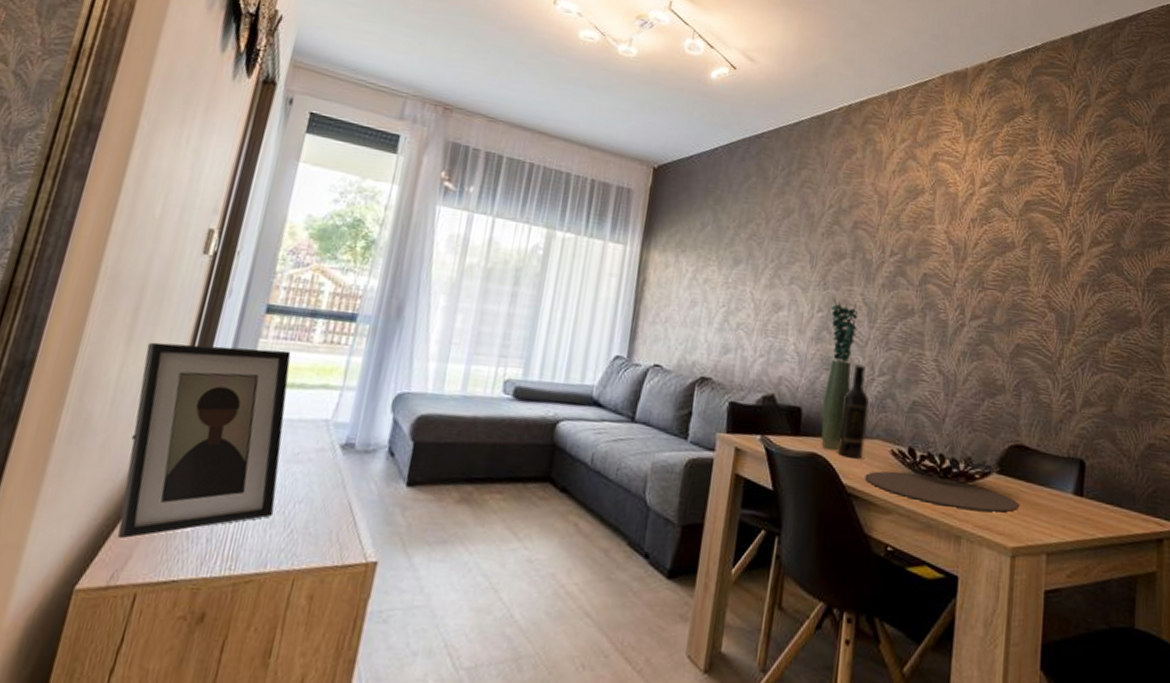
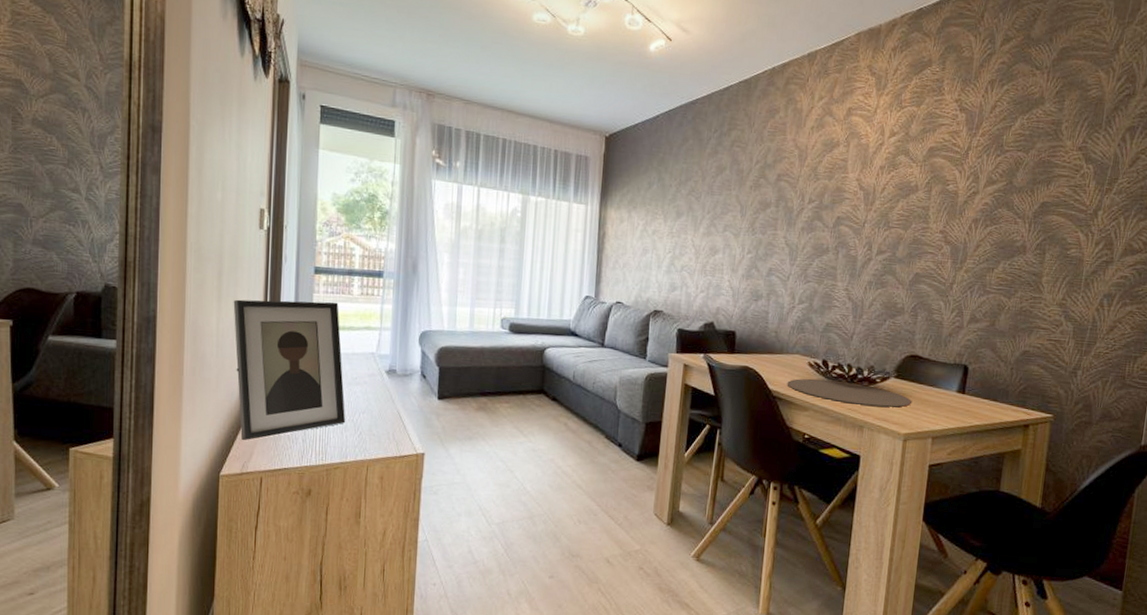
vase: present [821,299,859,451] -> none [751,242,782,365]
wine bottle: present [837,364,869,459] -> none [765,295,790,370]

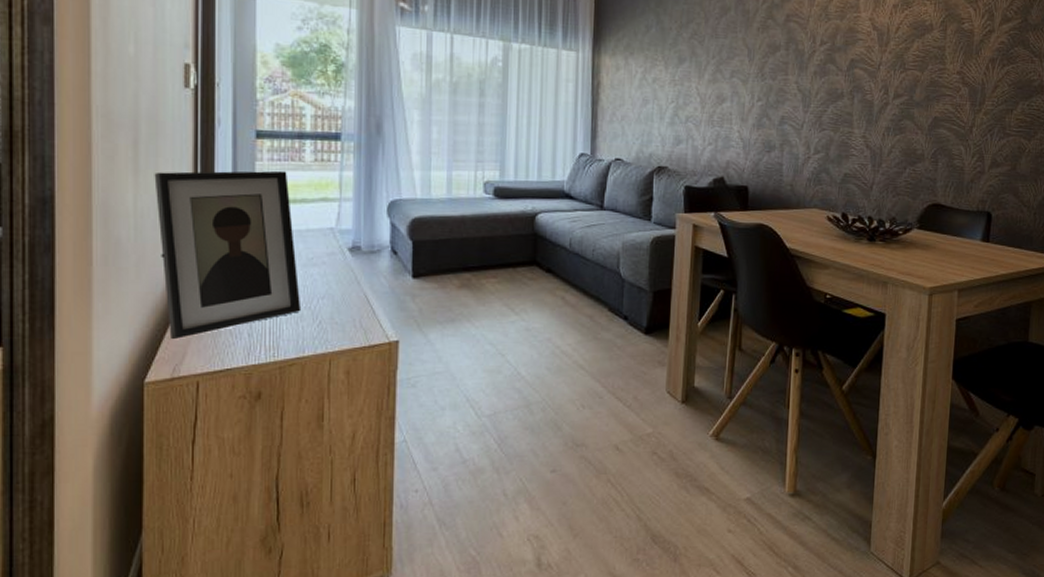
placemat: present [787,378,913,408] -> none [805,234,937,261]

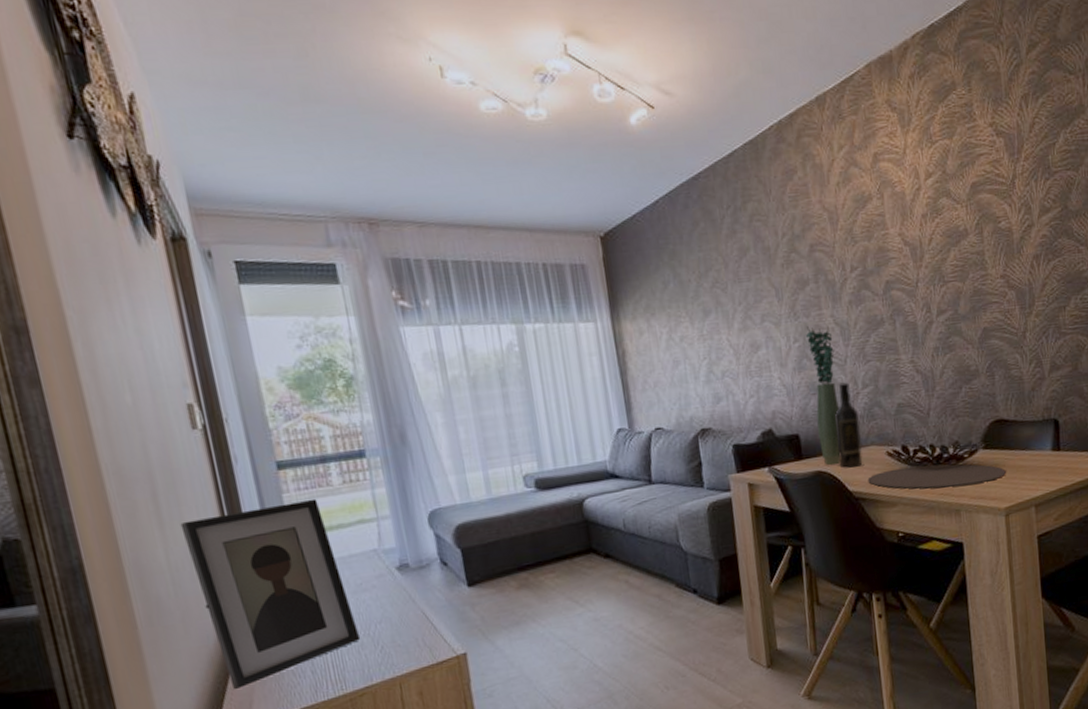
vase: none [766,88,794,221] -> present [805,326,840,466]
wine bottle: none [781,145,806,226] -> present [834,382,863,469]
placemat: none [805,234,937,261] -> present [867,463,1007,489]

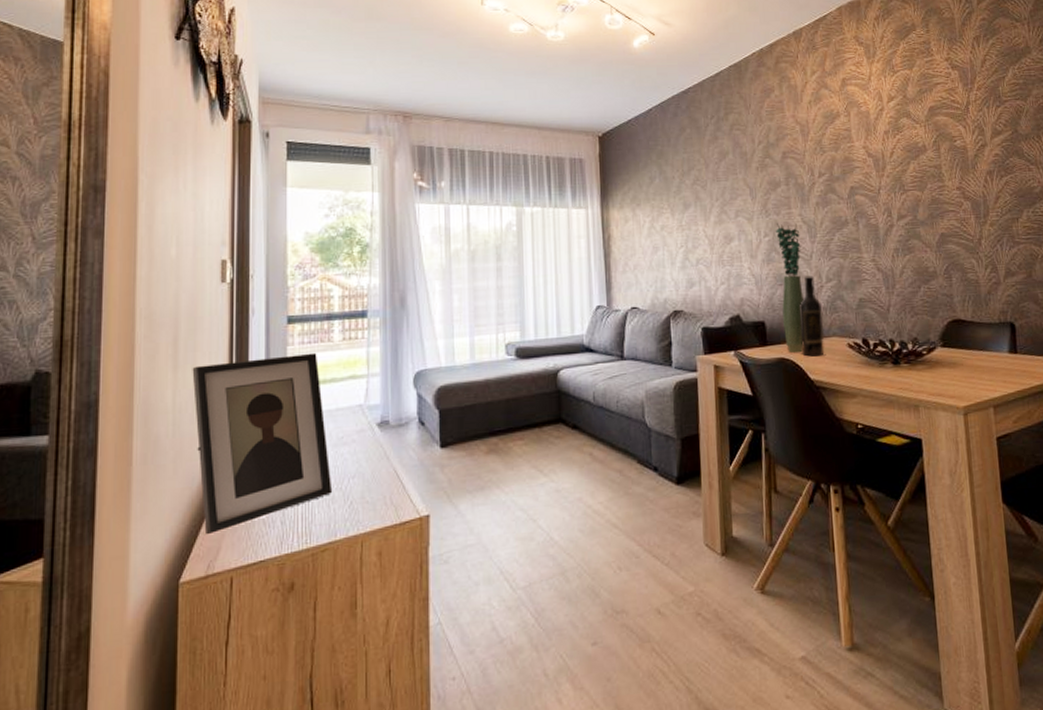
placemat: present [867,463,1007,489] -> none [828,359,965,383]

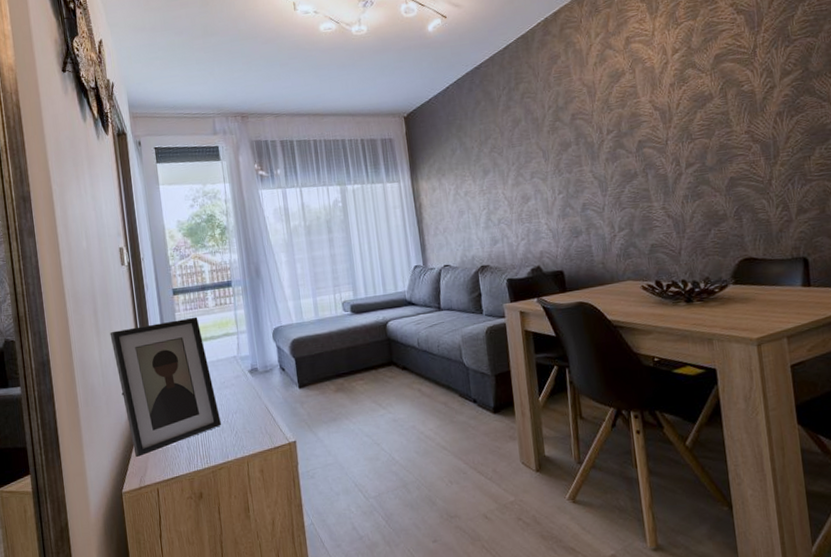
vase: present [775,223,804,354] -> none [568,180,600,298]
wine bottle: present [799,275,825,357] -> none [594,226,620,300]

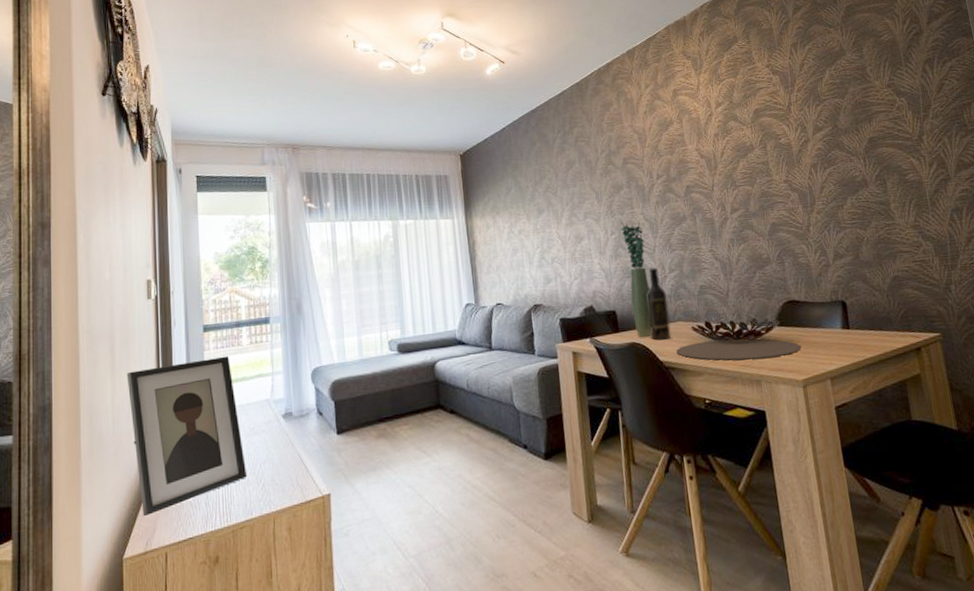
vase: none [568,180,600,298] -> present [620,222,652,338]
wine bottle: none [594,226,620,300] -> present [646,267,671,341]
placemat: none [624,297,758,319] -> present [676,338,802,361]

